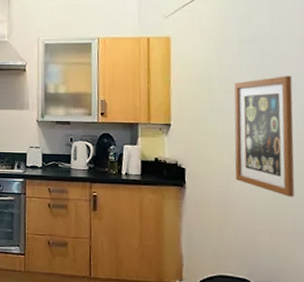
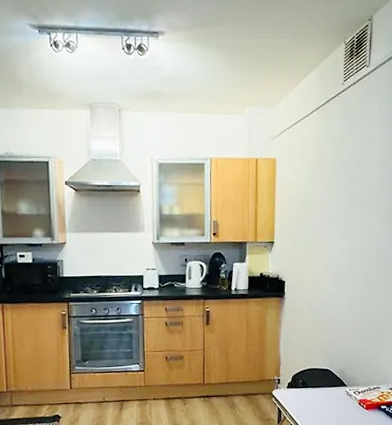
wall art: present [234,76,295,197] -> none [324,196,372,300]

